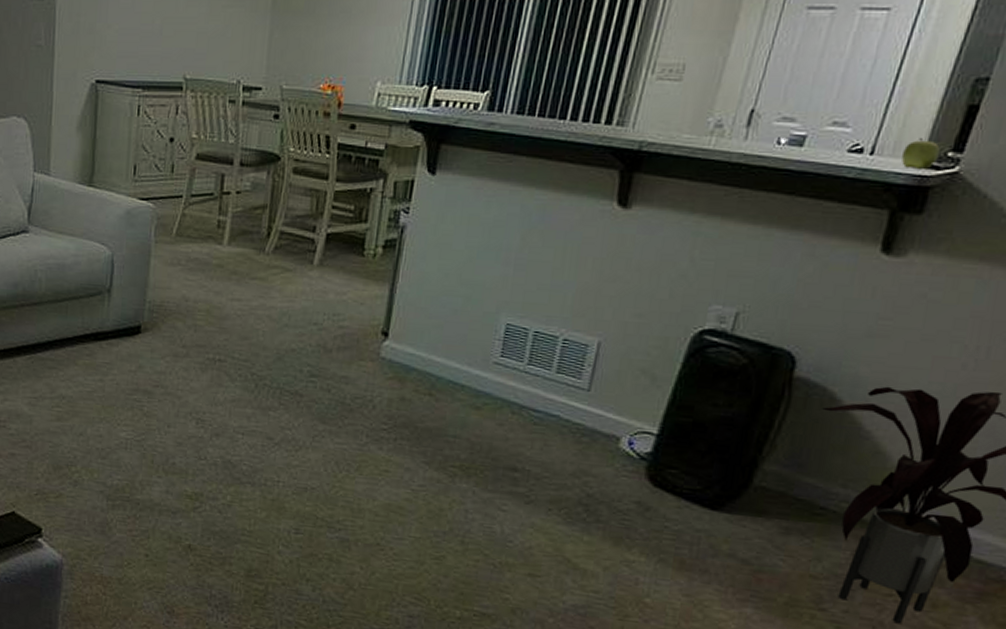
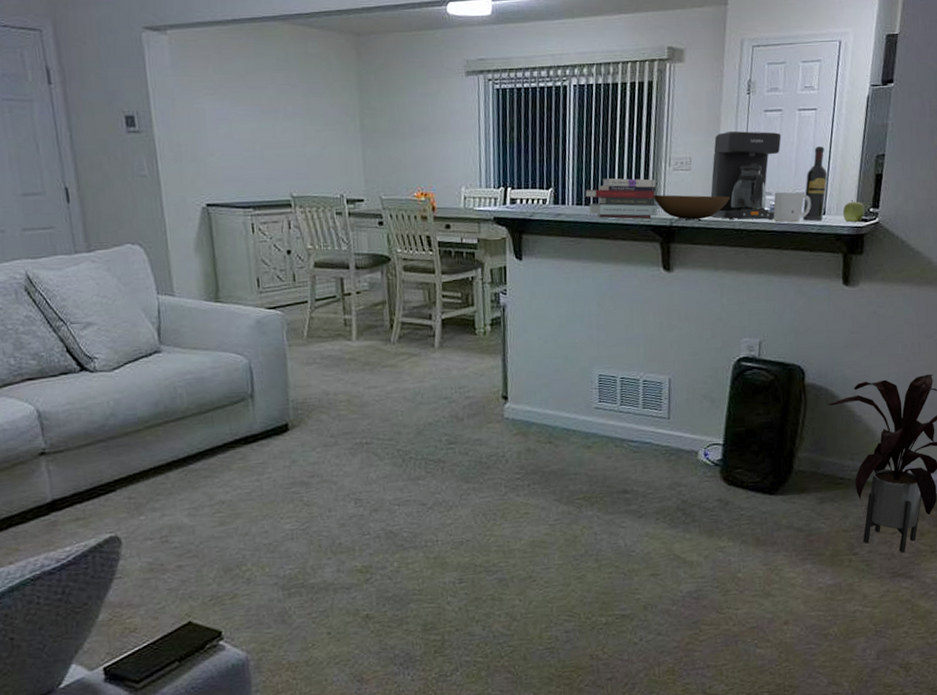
books: none [530,84,629,140] -> present [585,178,658,220]
bowl: none [622,108,733,146] -> present [654,194,731,220]
coffee maker: none [698,32,827,156] -> present [710,130,782,221]
mug: none [790,118,854,162] -> present [773,191,811,223]
wine bottle: none [835,61,893,163] -> present [802,146,828,222]

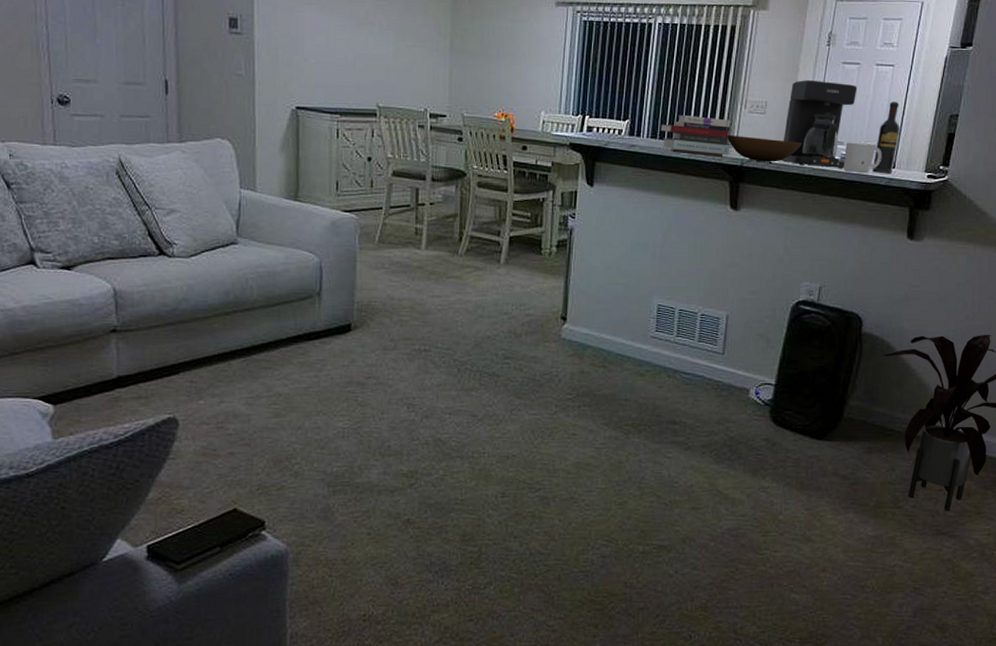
fruit: present [842,200,865,223] -> none [912,156,935,179]

